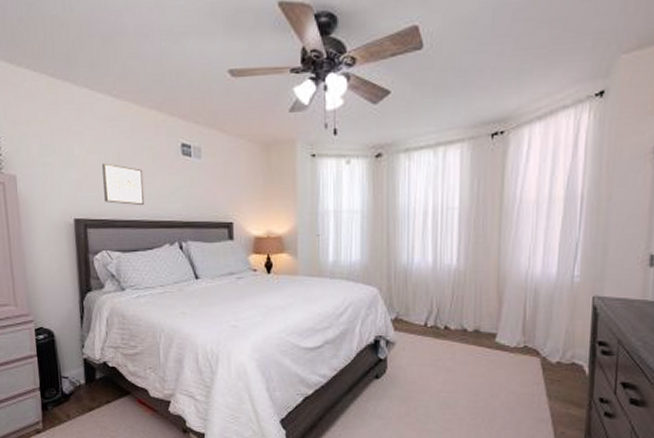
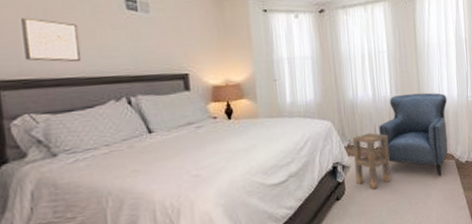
side table: none [401,307,447,374] -> present [353,132,391,189]
armchair: none [435,265,540,375] -> present [378,92,448,177]

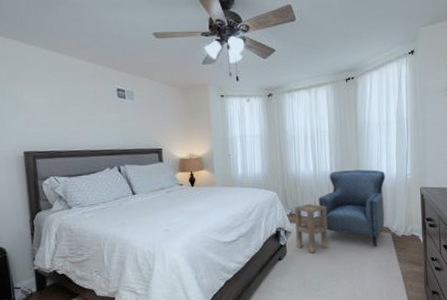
wall art: present [21,17,81,62] -> none [48,105,87,138]

